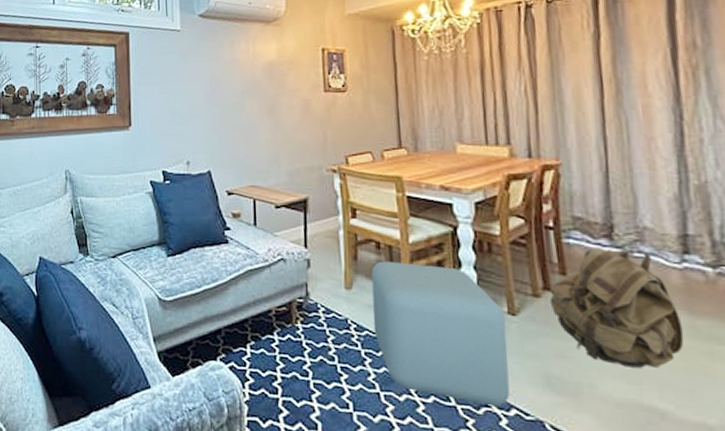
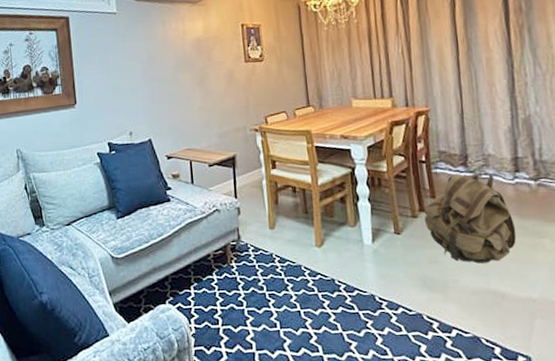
cube: present [371,261,510,407] -> none [289,201,398,308]

